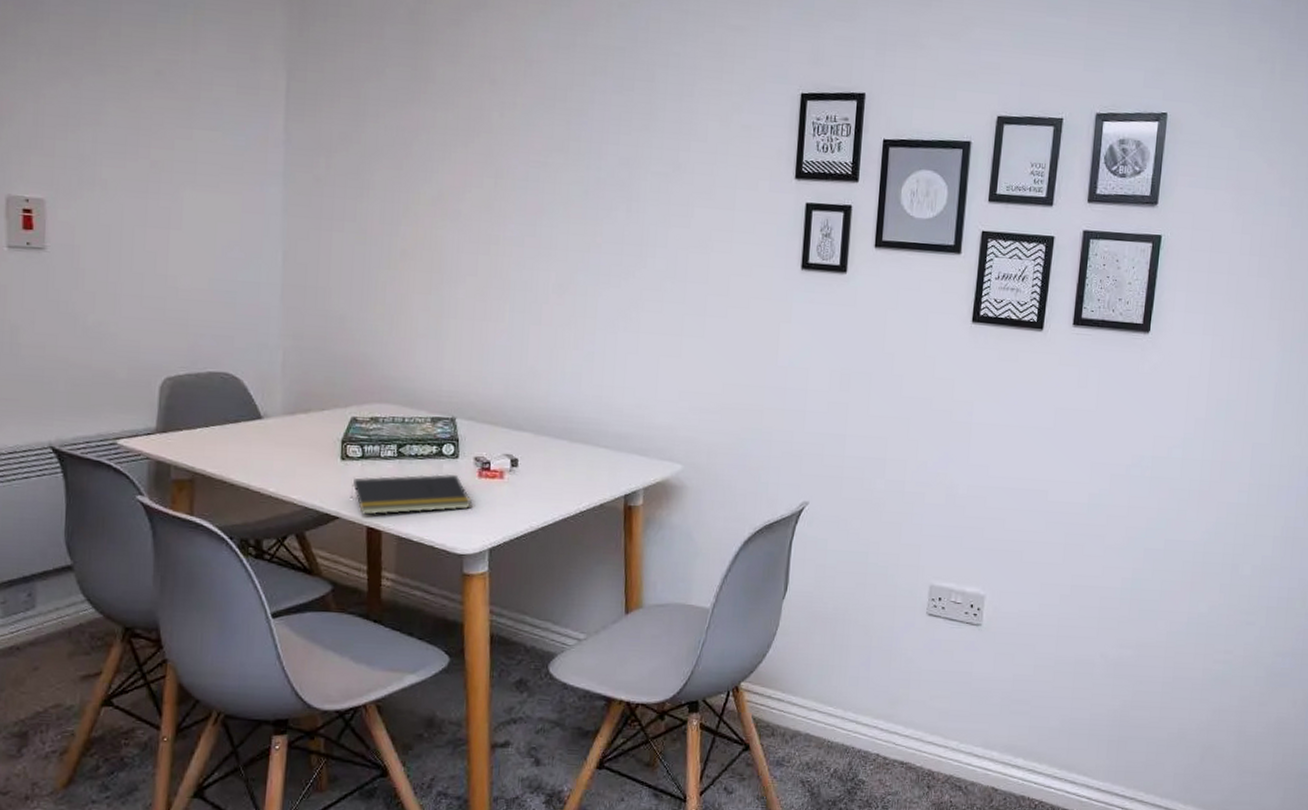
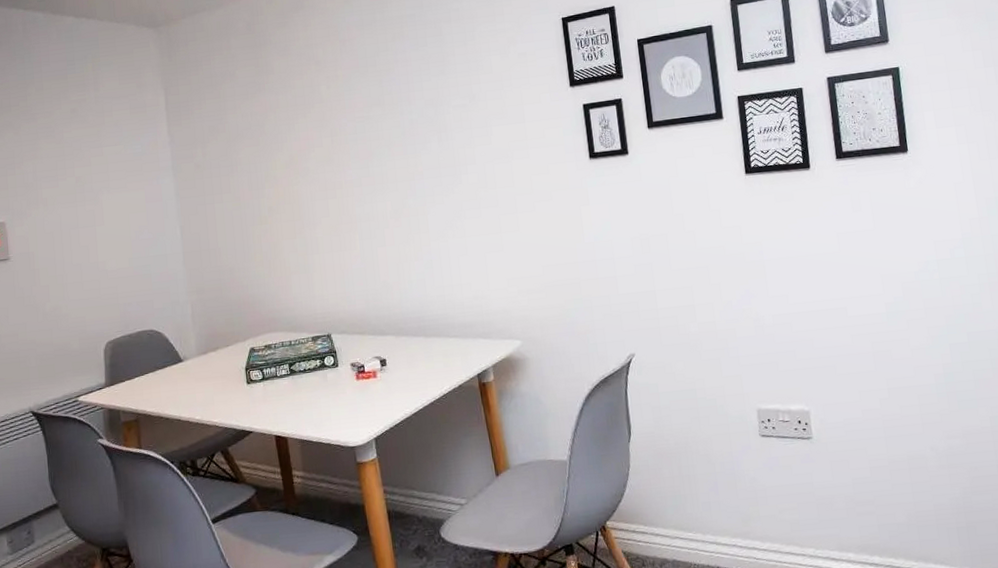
notepad: present [350,473,472,516] -> none [258,380,355,427]

